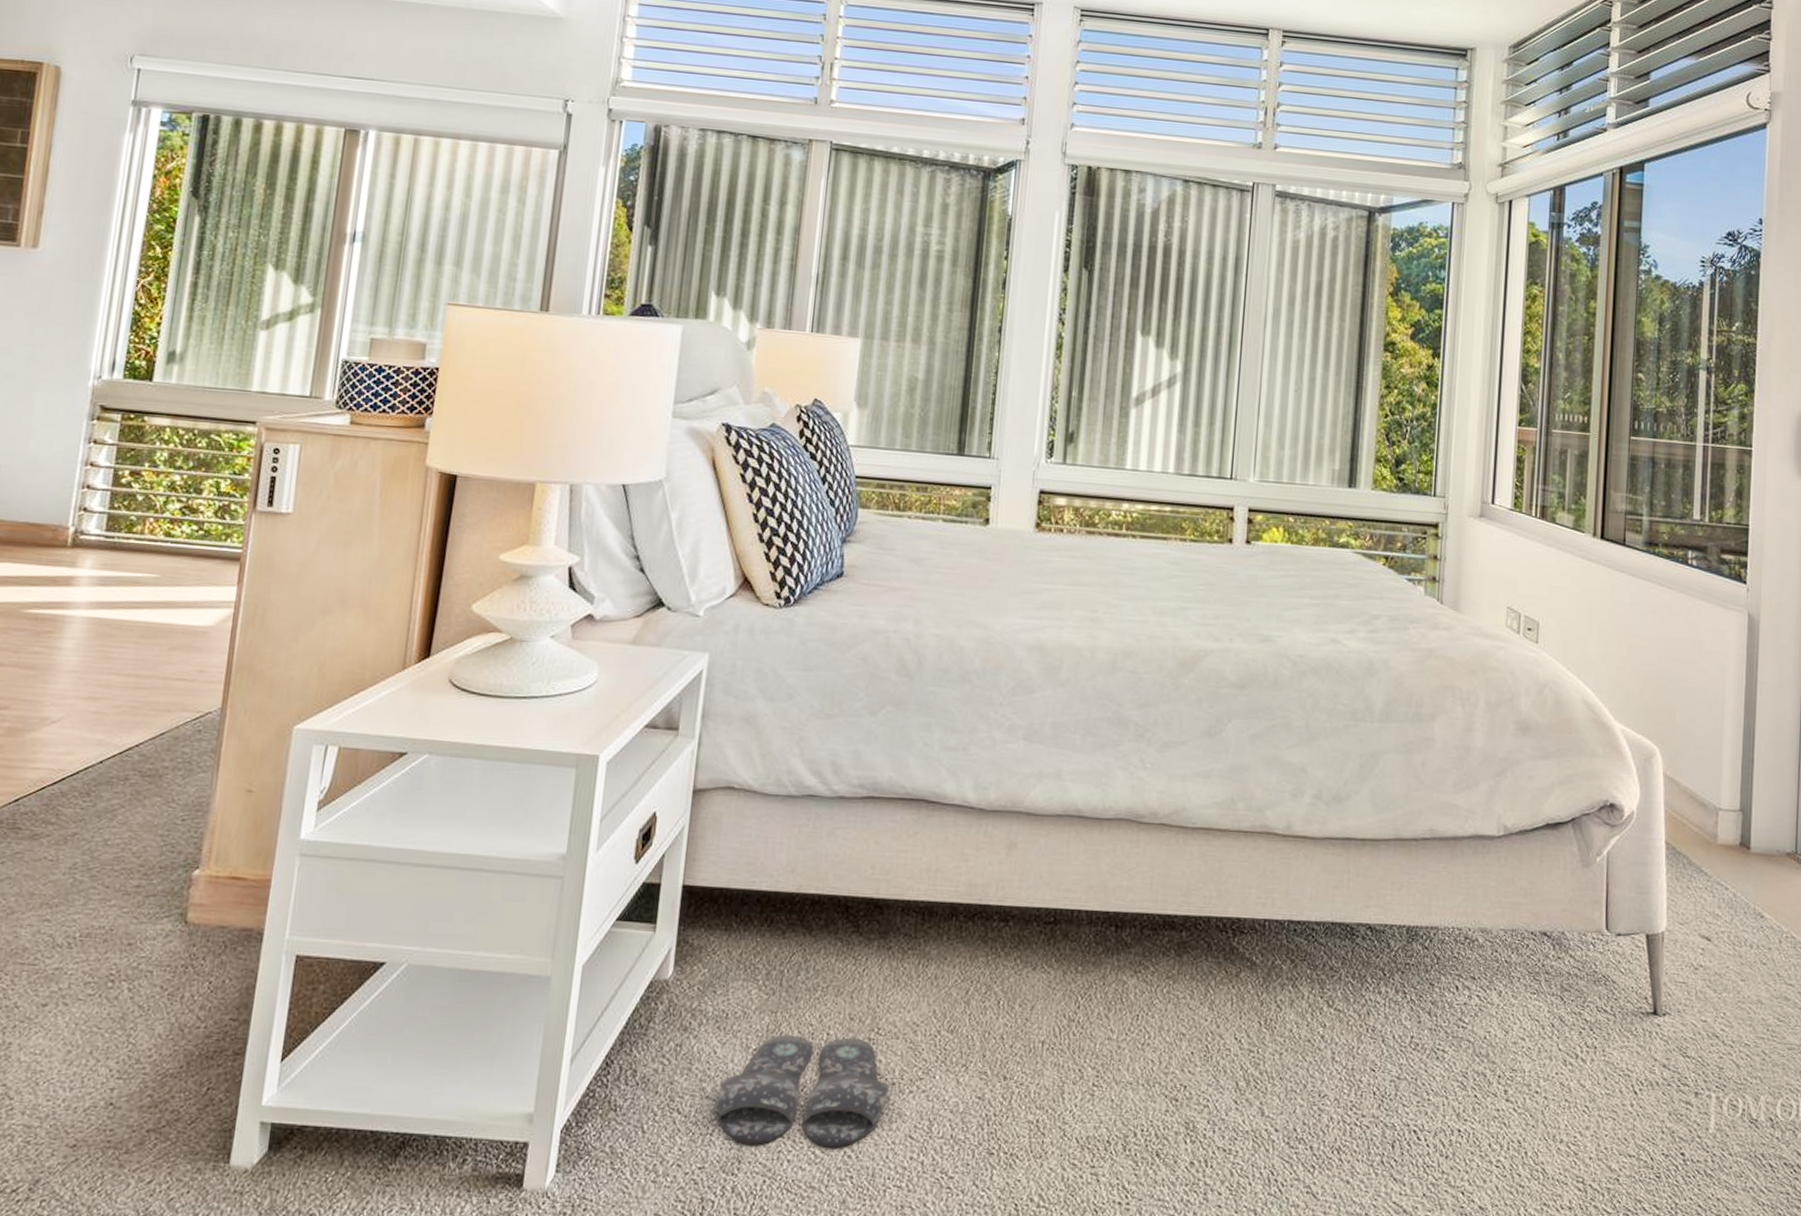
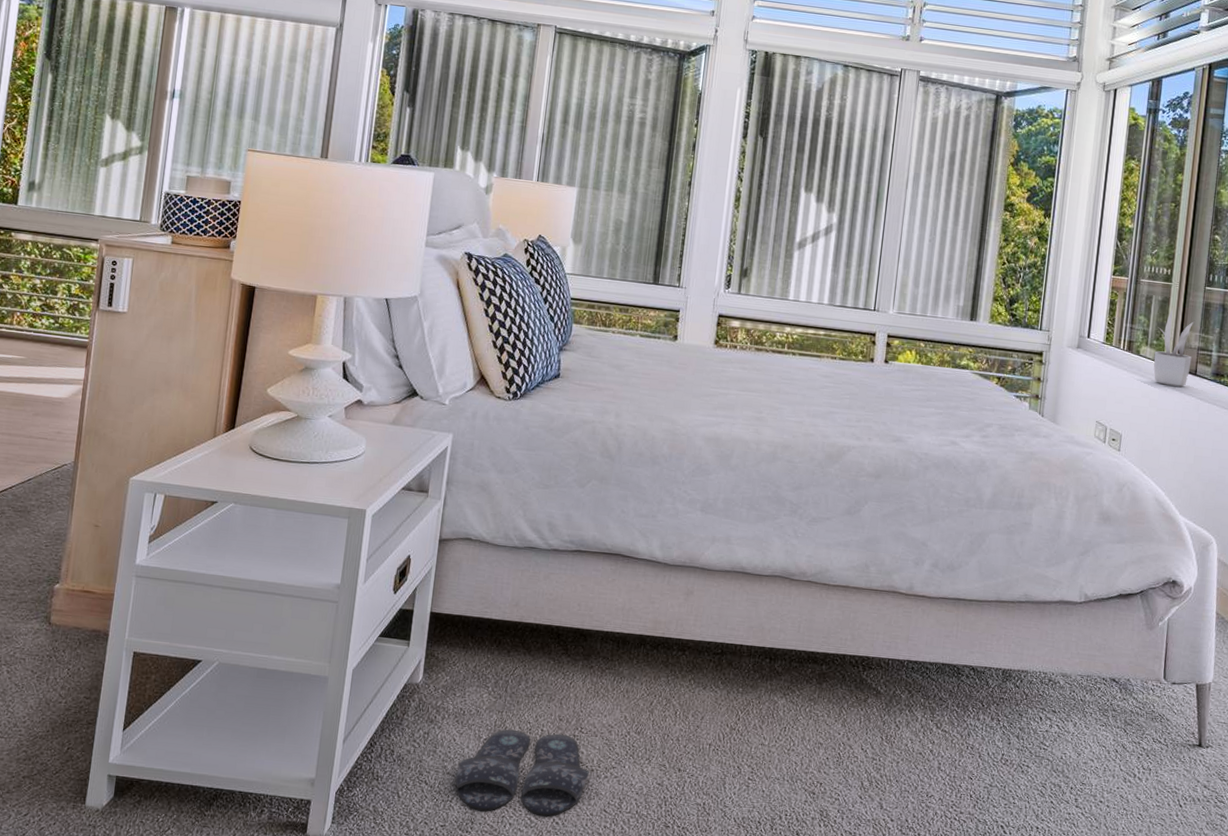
potted plant: none [1573,461,1620,560] -> present [1153,306,1195,387]

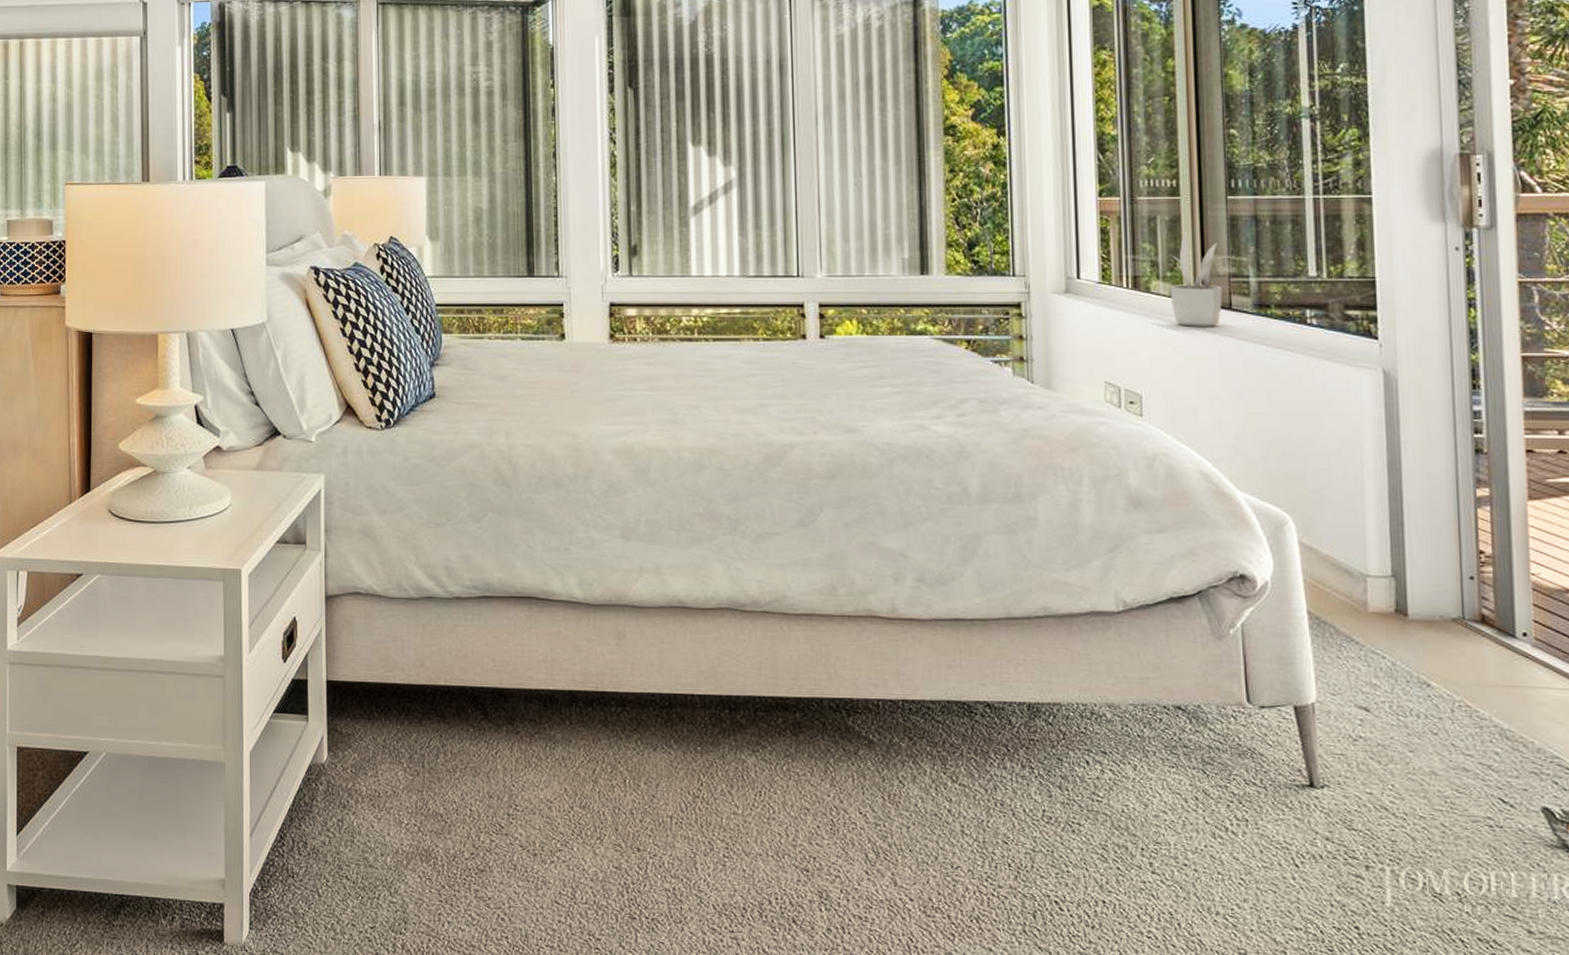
slippers: present [455,729,590,817] -> none [379,811,533,912]

